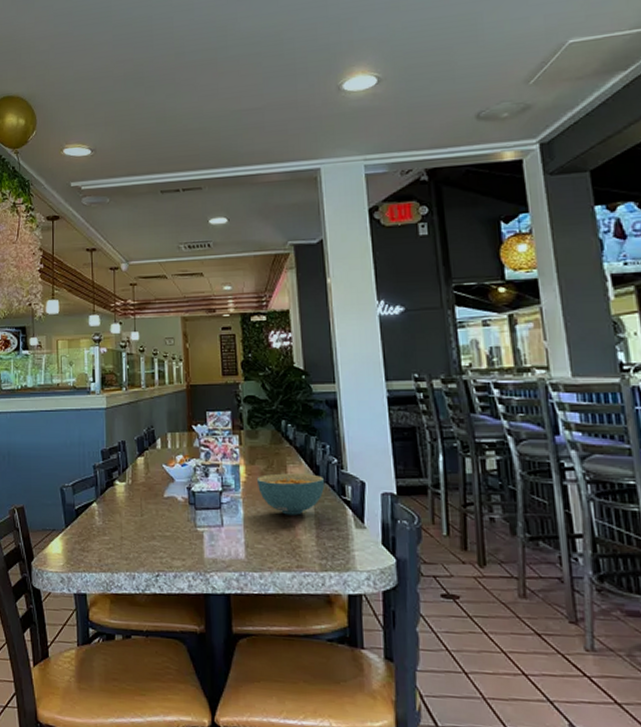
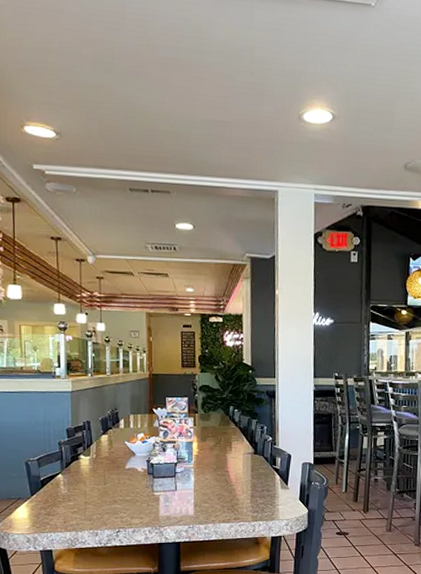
cereal bowl: present [256,473,325,515] -> none [206,448,261,481]

